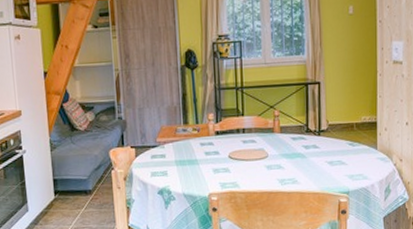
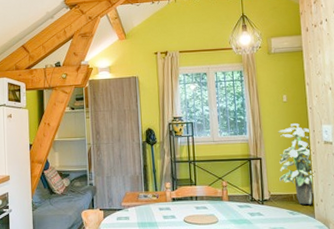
indoor plant: none [340,40,379,135] -> present [278,123,314,205]

